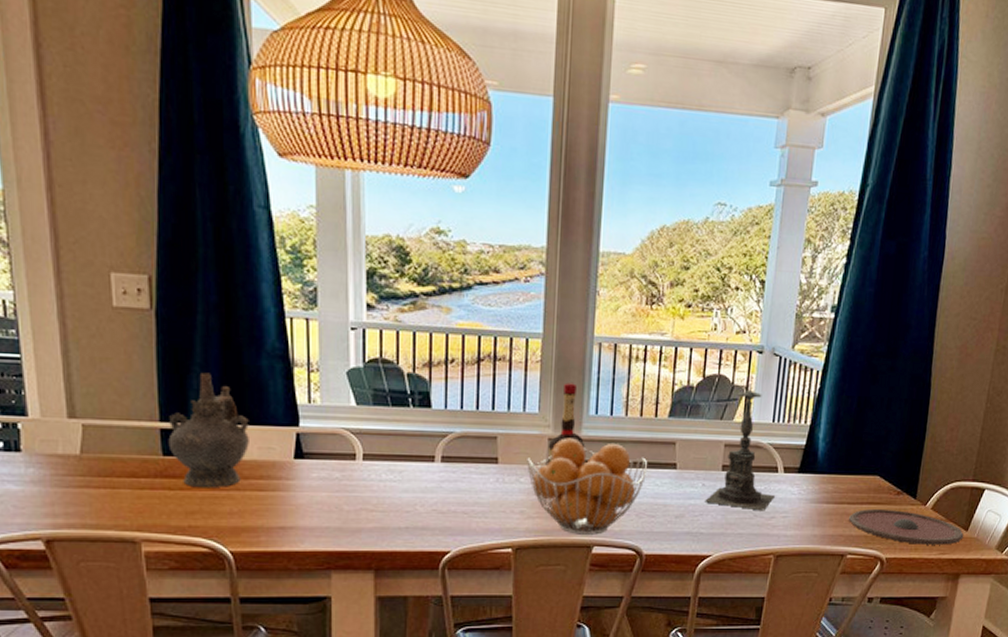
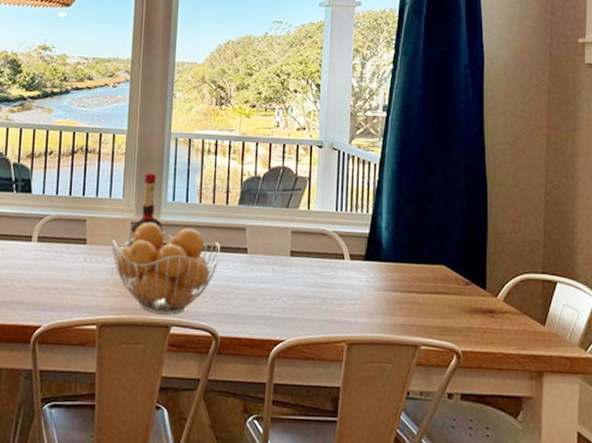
candle holder: present [705,374,775,511] -> none [275,166,343,297]
plate: present [849,508,964,545] -> none [419,298,542,340]

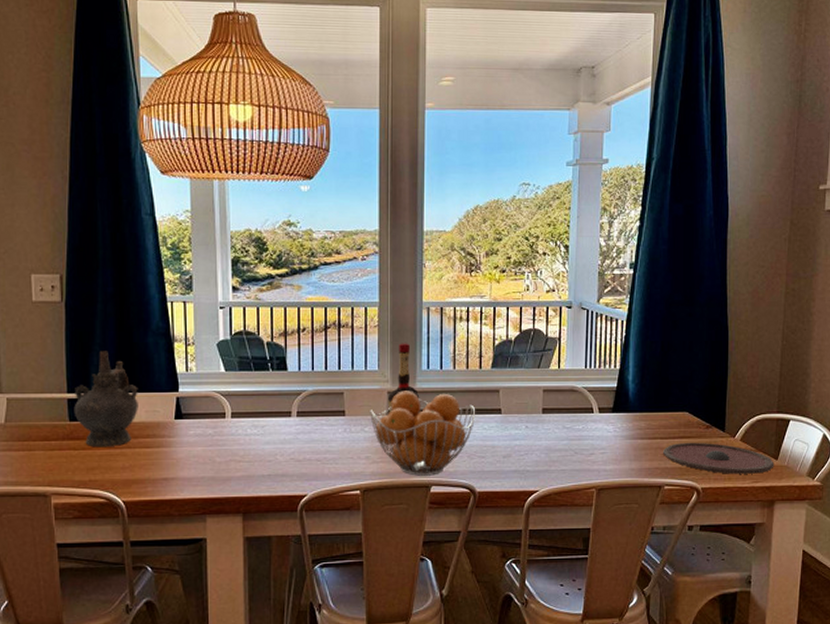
plate: none [419,298,542,340] -> present [663,442,774,474]

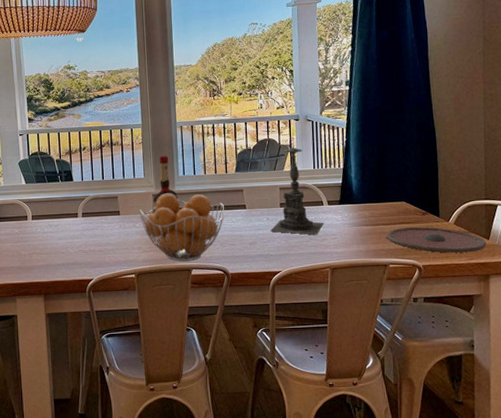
candle holder: none [529,327,592,449] -> present [270,136,324,235]

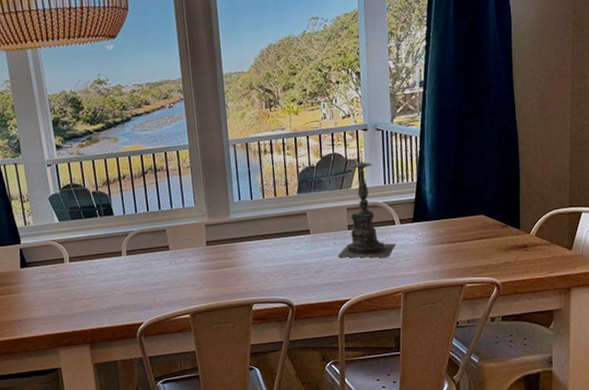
fruit basket: present [139,193,225,262] -> none [191,221,287,297]
liquor: present [152,155,179,212] -> none [205,179,235,244]
plate: present [386,226,487,253] -> none [463,241,569,268]

